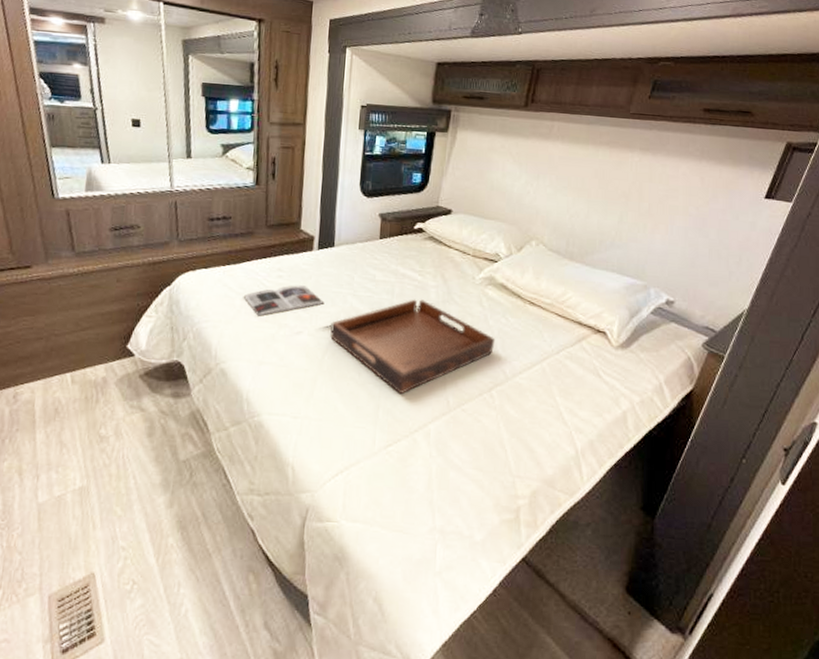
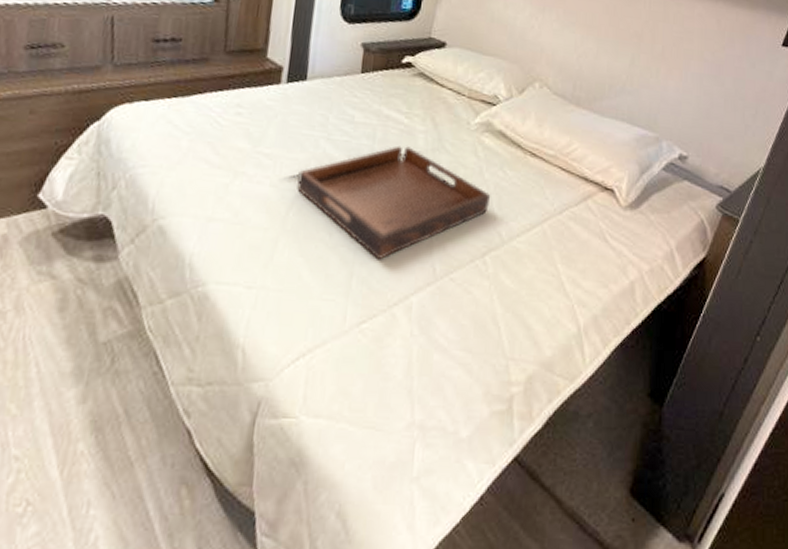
magazine: present [243,285,325,316] -> none [191,124,292,162]

